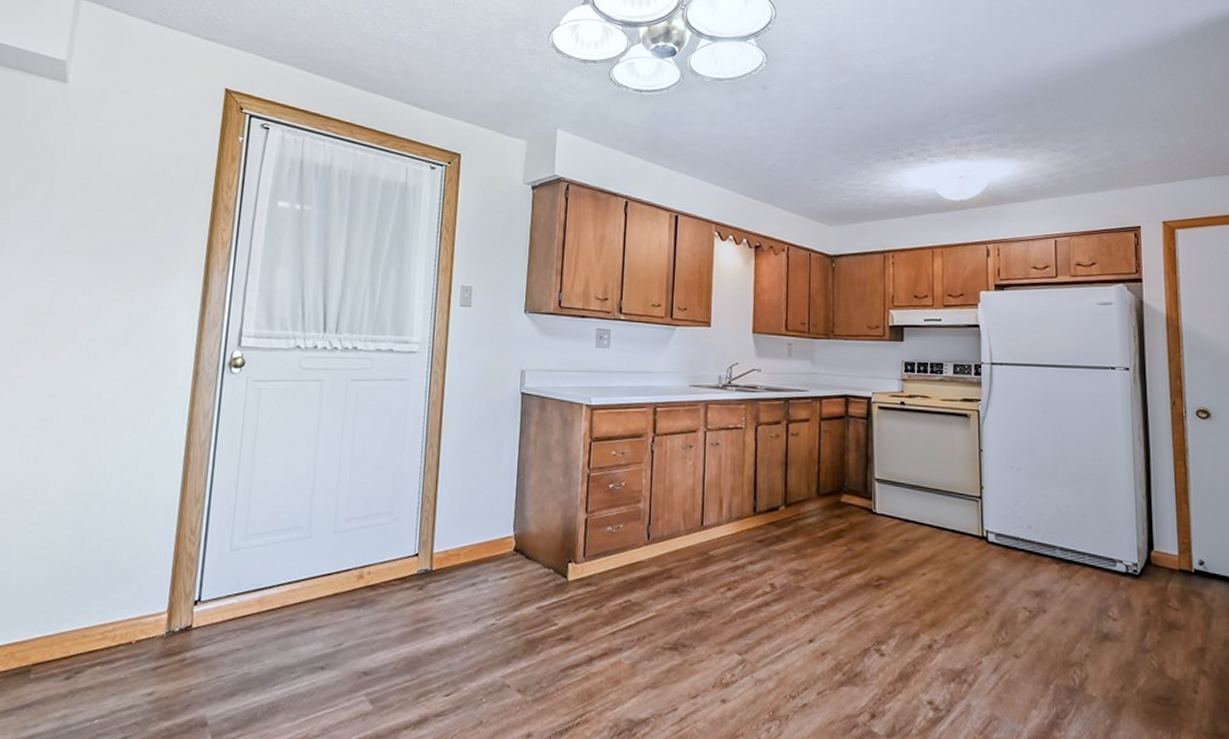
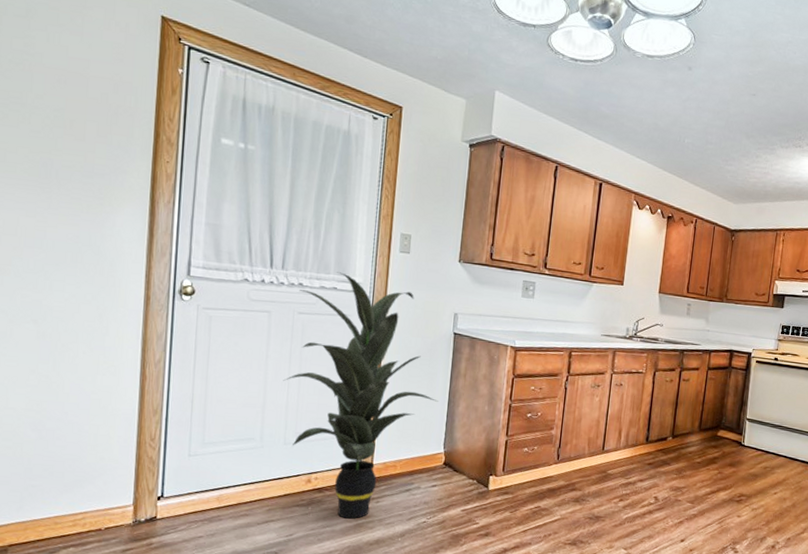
indoor plant: none [334,332,506,623] -> present [283,272,438,519]

